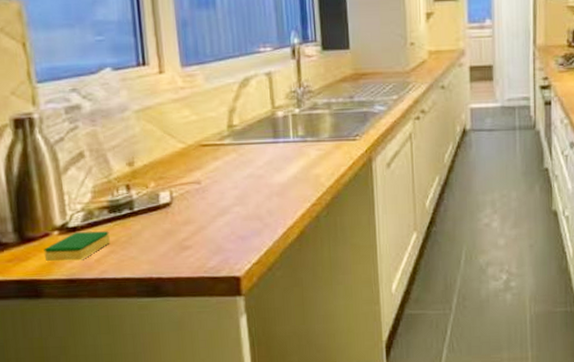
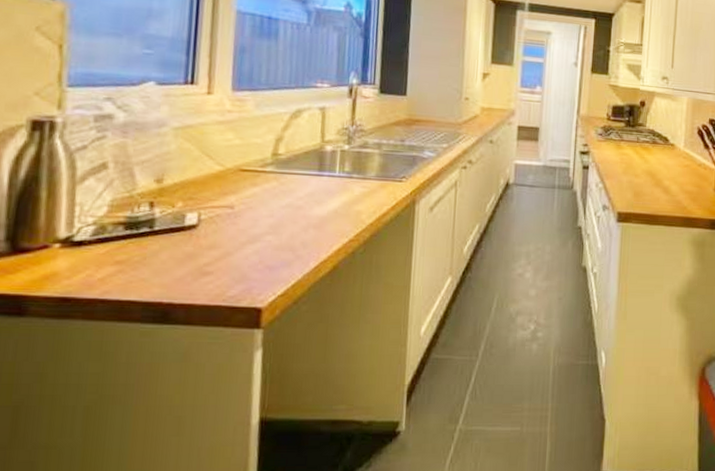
dish sponge: present [43,231,110,262] -> none [37,247,121,278]

